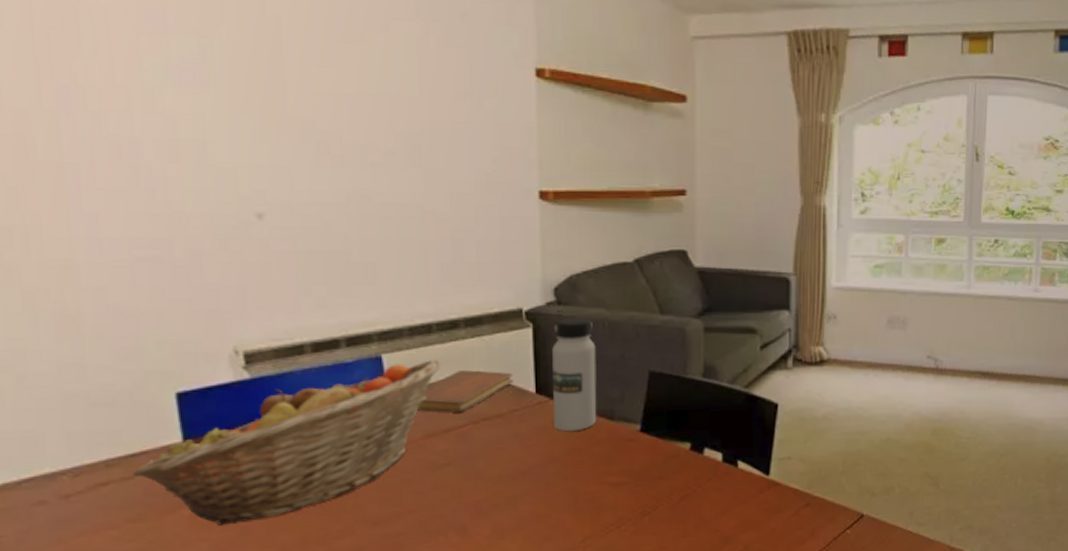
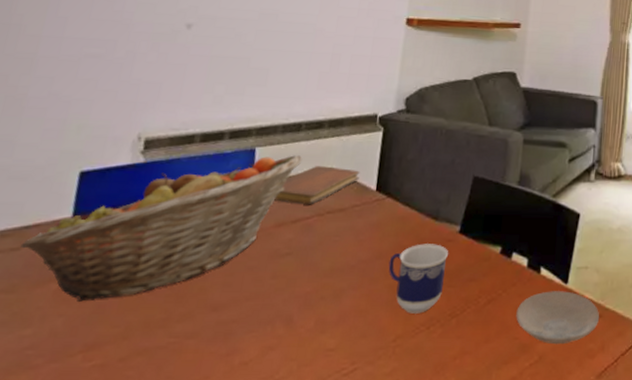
water bottle: present [552,317,597,432] -> none [386,124,432,229]
cup: none [564,444,632,515] -> present [388,244,449,314]
plate: none [715,482,808,534] -> present [516,291,600,345]

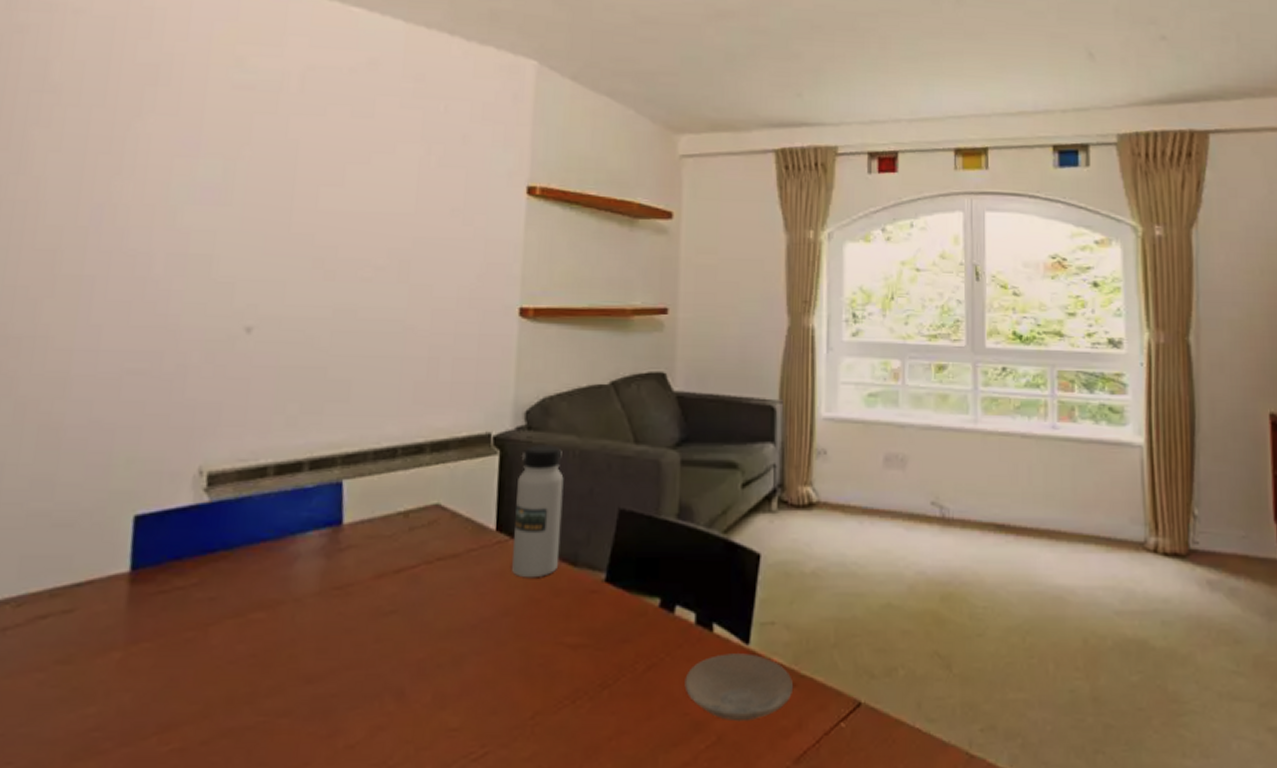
fruit basket: present [20,155,303,302] -> none [73,488,402,673]
notebook: present [274,166,360,205] -> none [370,501,474,551]
water bottle: none [386,124,432,229] -> present [511,444,564,578]
cup: present [388,244,449,314] -> none [518,596,594,684]

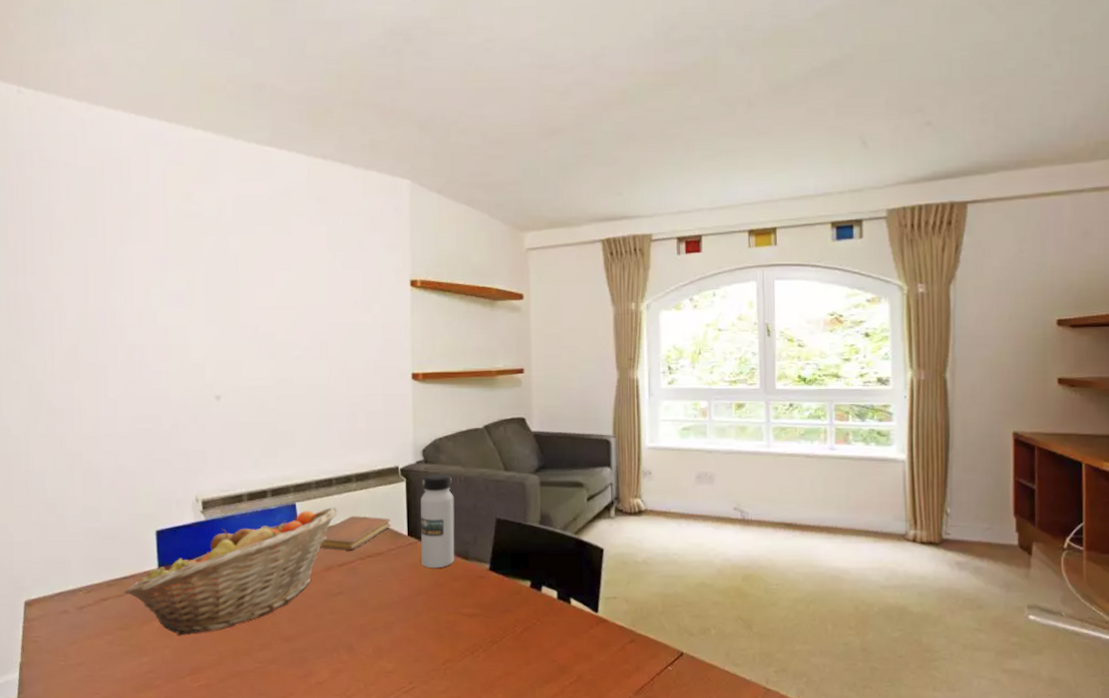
fruit basket: none [73,488,402,673] -> present [124,507,338,636]
notebook: none [370,501,474,551] -> present [320,516,391,551]
plate: present [684,653,794,722] -> none [552,619,633,666]

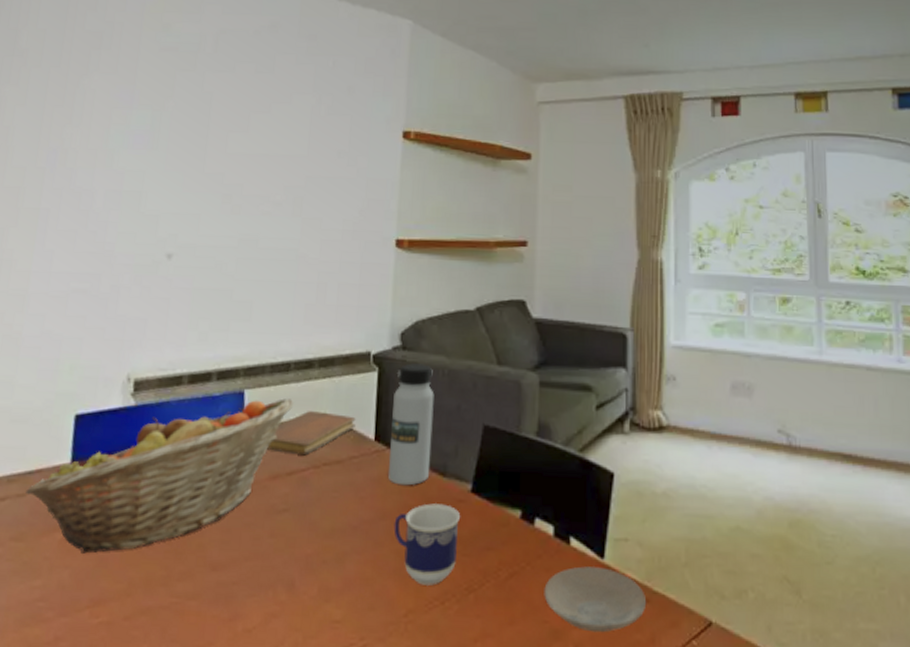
cup: none [429,580,483,641] -> present [393,503,461,586]
plate: none [552,619,633,666] -> present [544,566,647,633]

